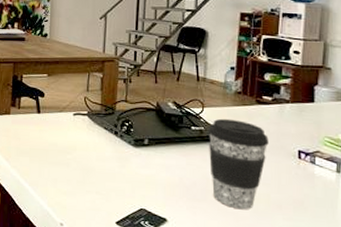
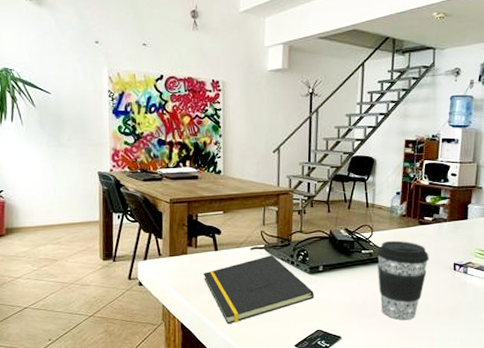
notepad: none [25,123,139,191] -> present [203,255,315,325]

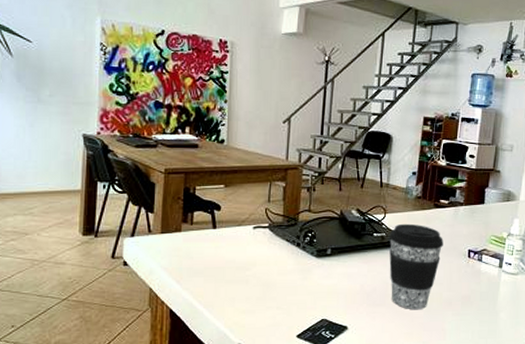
notepad: present [203,255,315,325] -> none [199,235,321,312]

